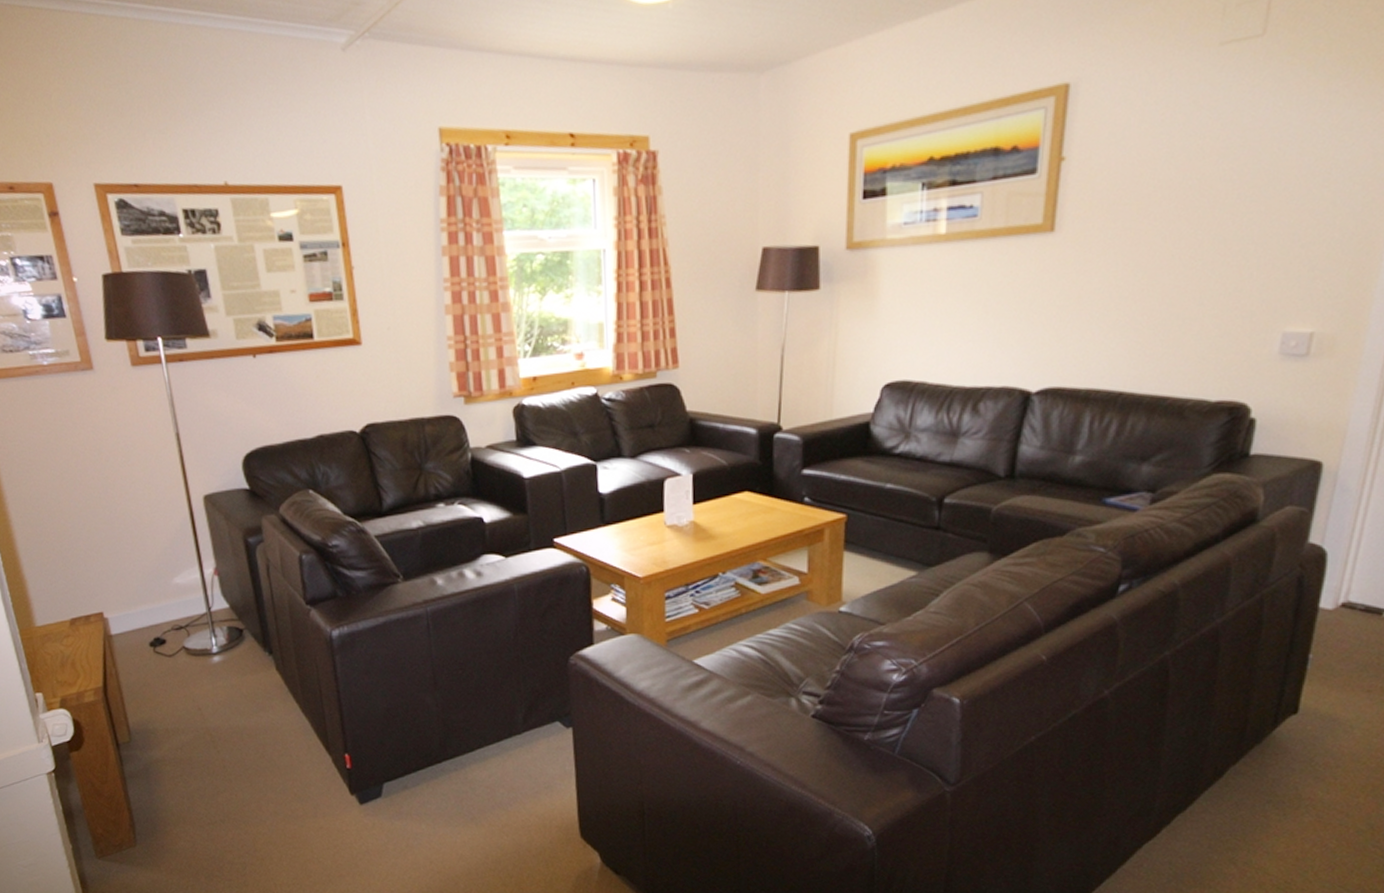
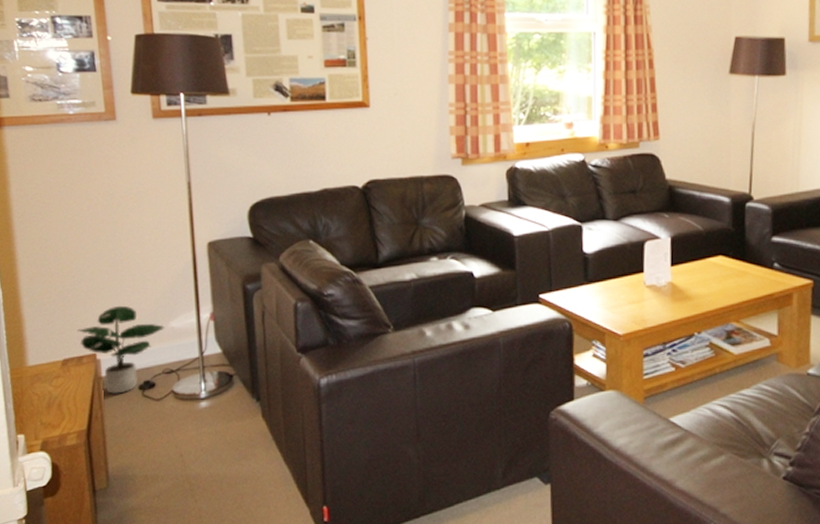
potted plant: none [81,563,169,651] -> present [77,305,165,394]

